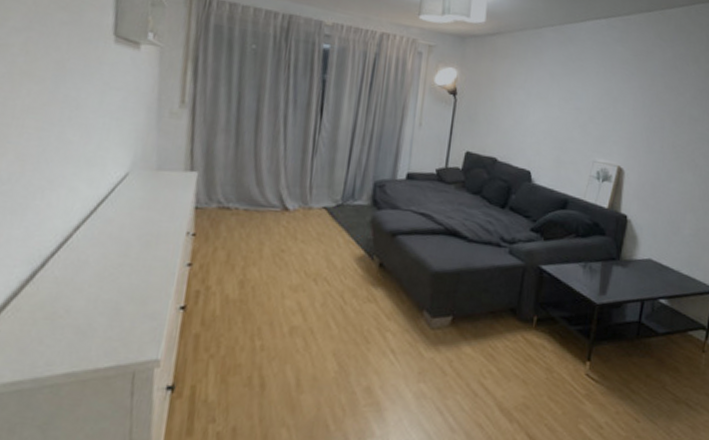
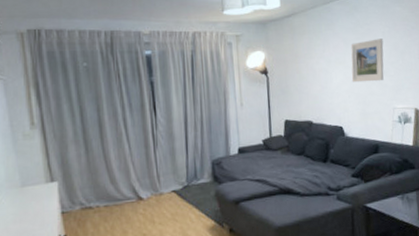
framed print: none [551,78,596,128] -> present [351,39,384,83]

